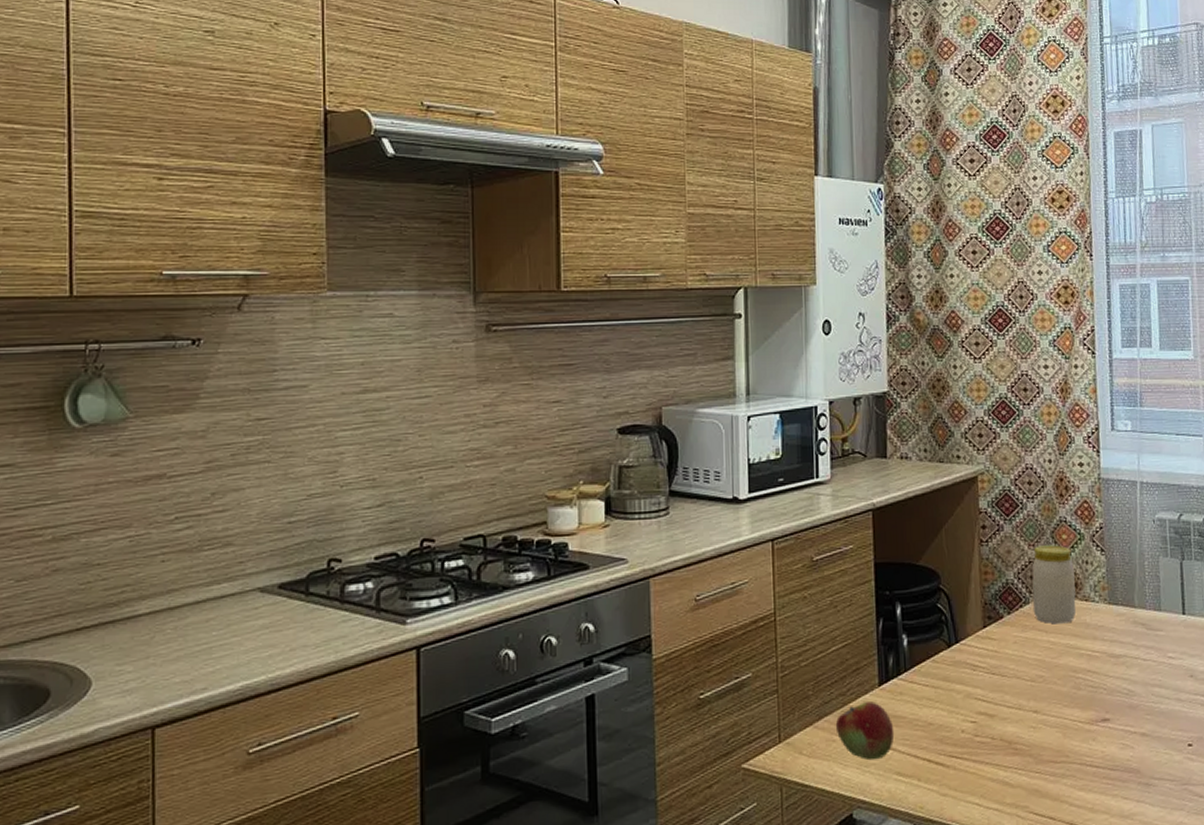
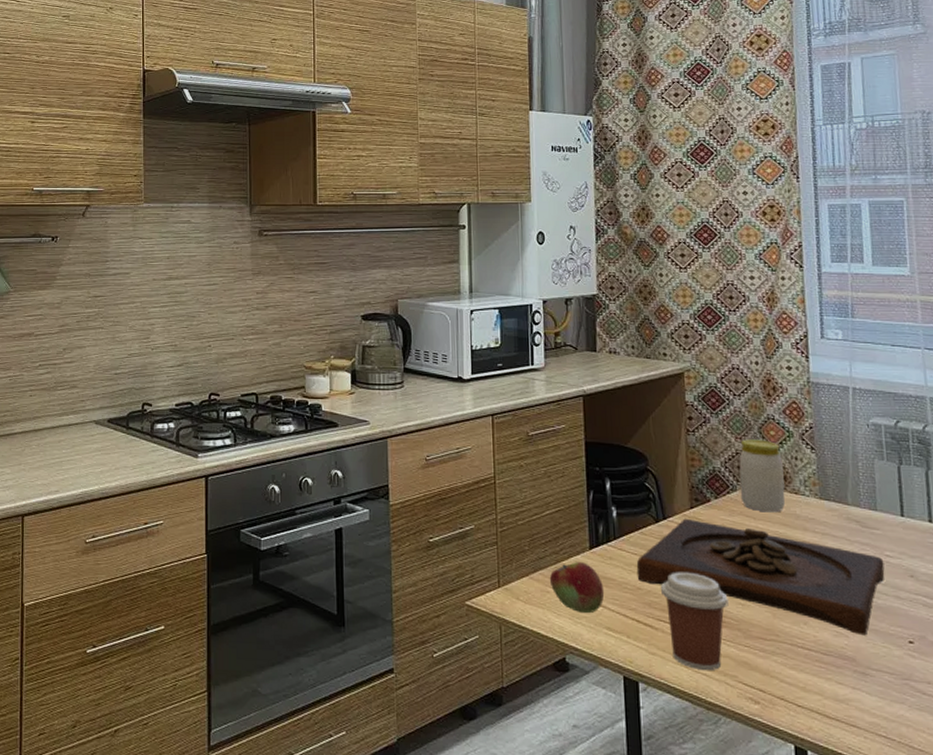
wooden tray: none [927,639,1168,745] -> present [636,518,885,636]
coffee cup: none [953,698,1020,805] -> present [661,572,729,670]

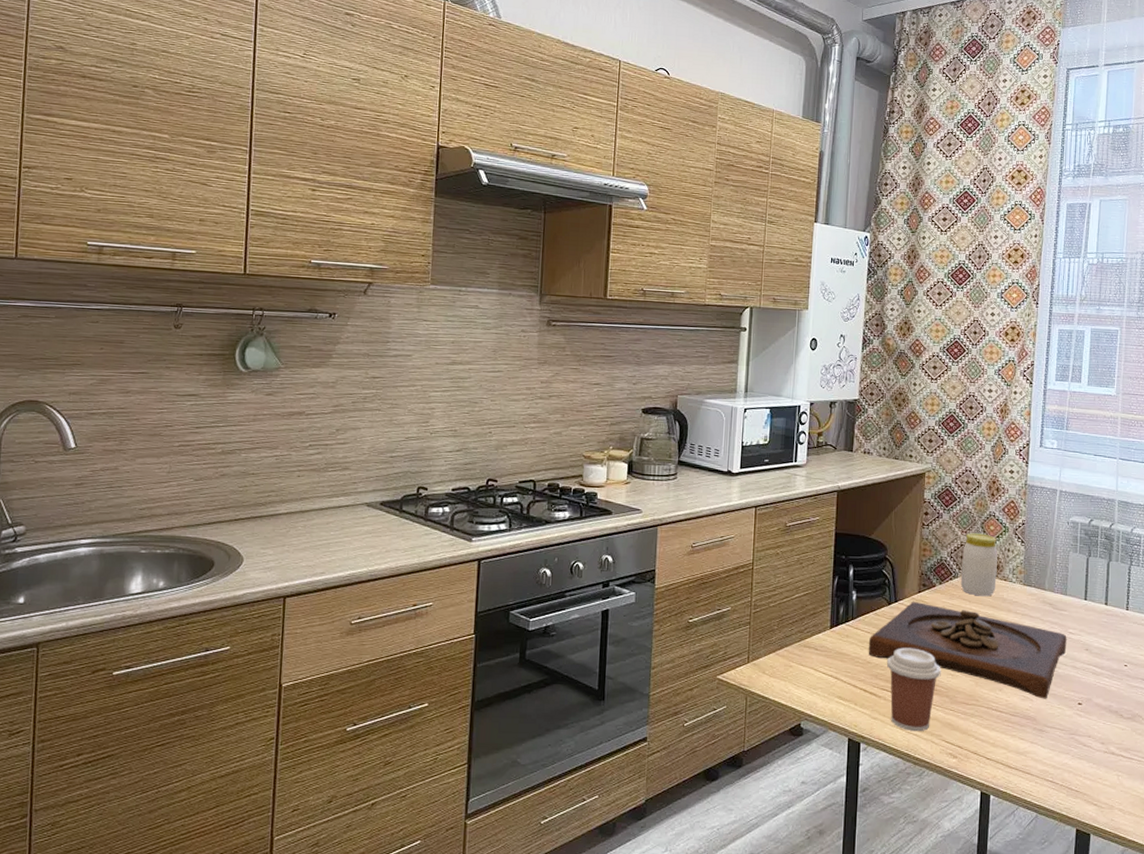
fruit: present [549,562,605,614] -> none [793,639,839,685]

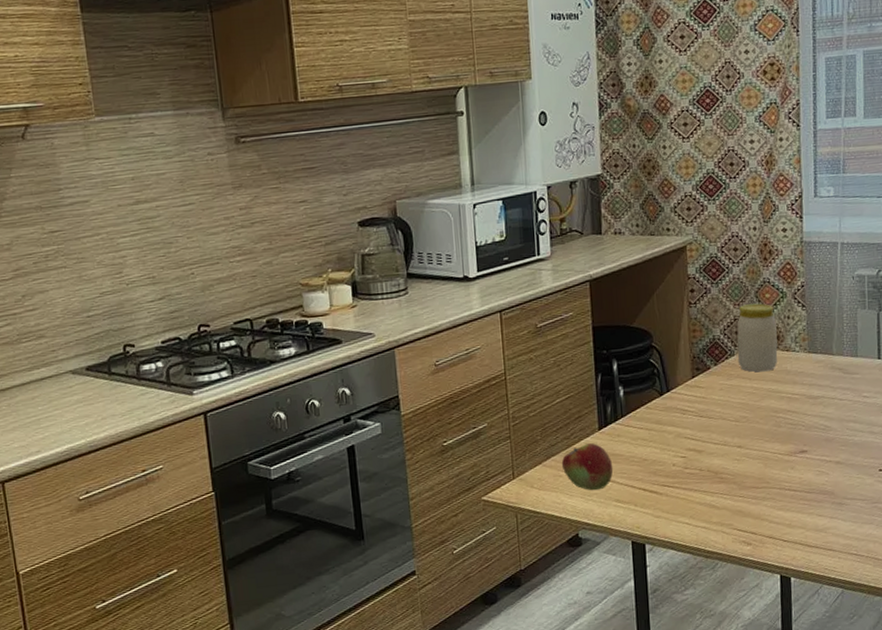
fruit: none [793,639,839,685] -> present [561,443,614,491]
wooden tray: present [868,601,1067,699] -> none [642,387,862,471]
coffee cup: present [887,647,941,731] -> none [665,437,726,524]

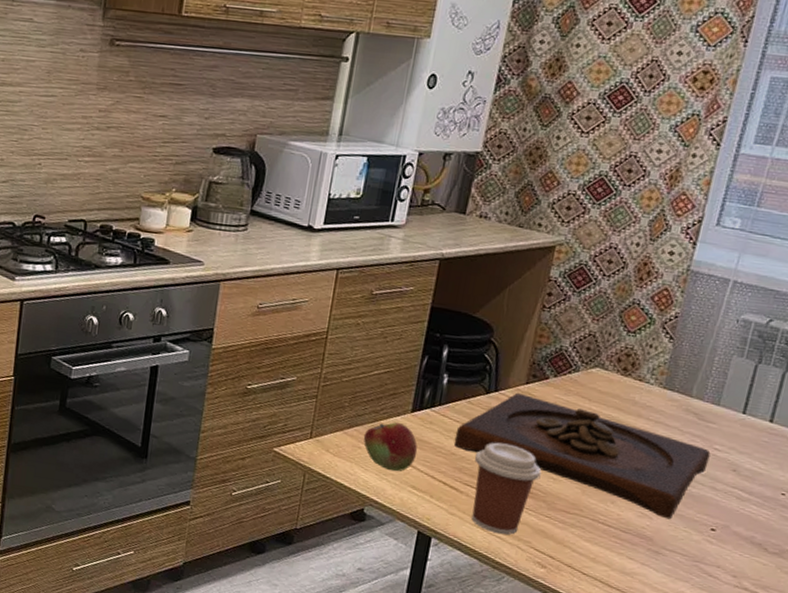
wooden tray: none [642,387,862,471] -> present [453,392,711,520]
coffee cup: none [665,437,726,524] -> present [471,442,542,535]
jar: present [736,303,778,372] -> none [581,321,638,397]

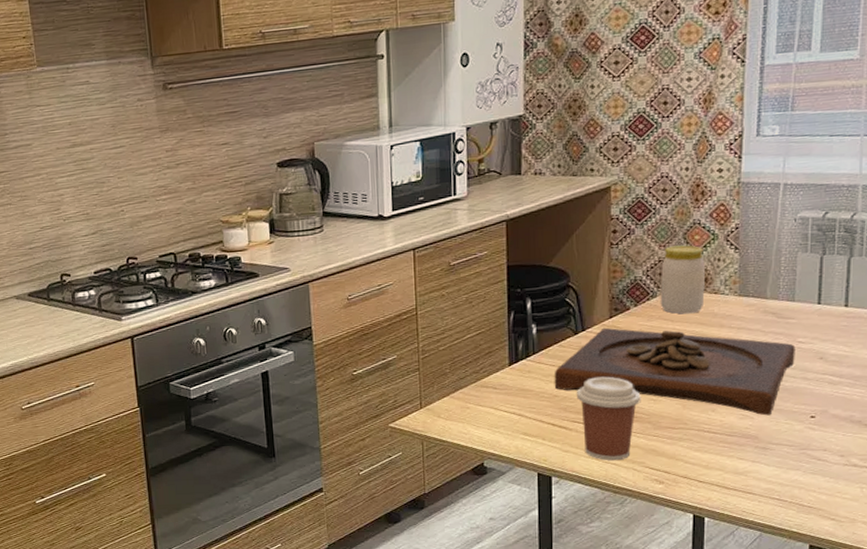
fruit: present [363,422,418,471] -> none [469,378,522,423]
jar: none [581,321,638,397] -> present [660,245,705,314]

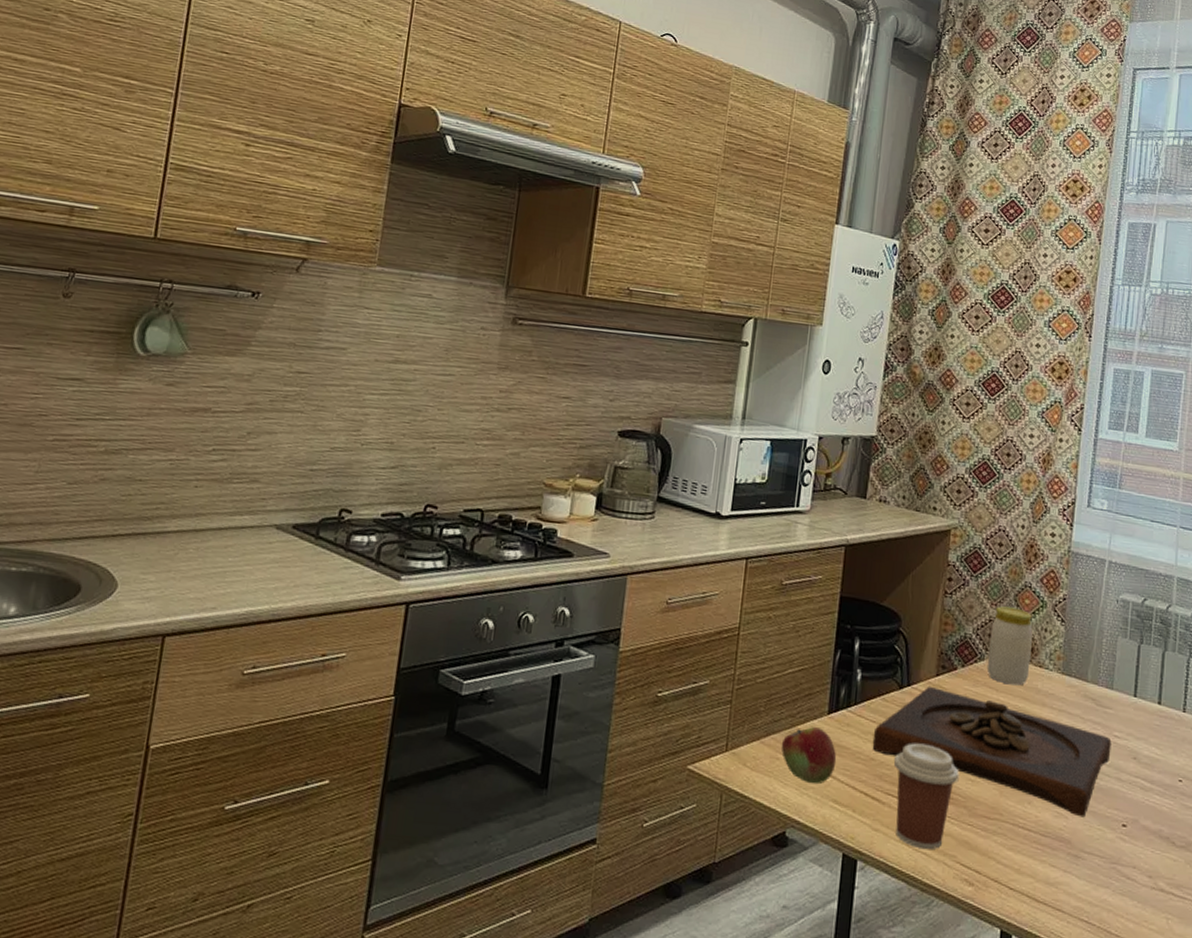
fruit: none [469,378,522,423] -> present [781,727,837,784]

